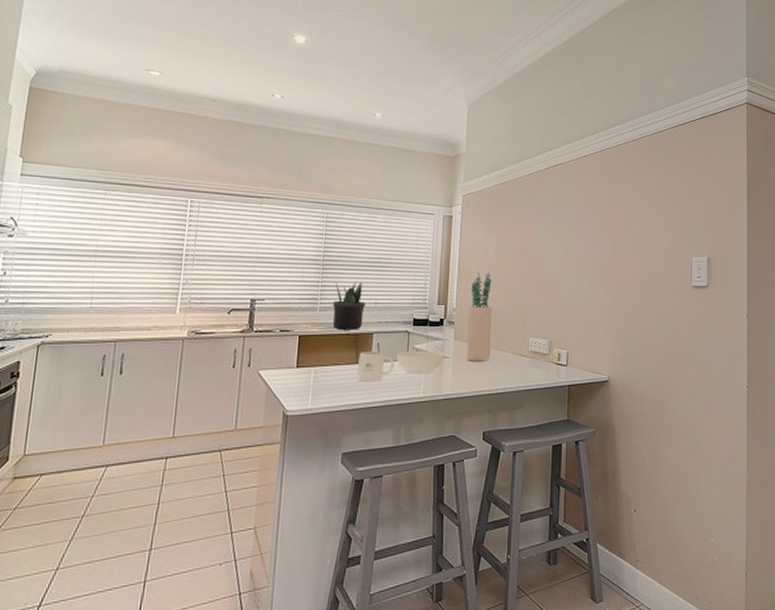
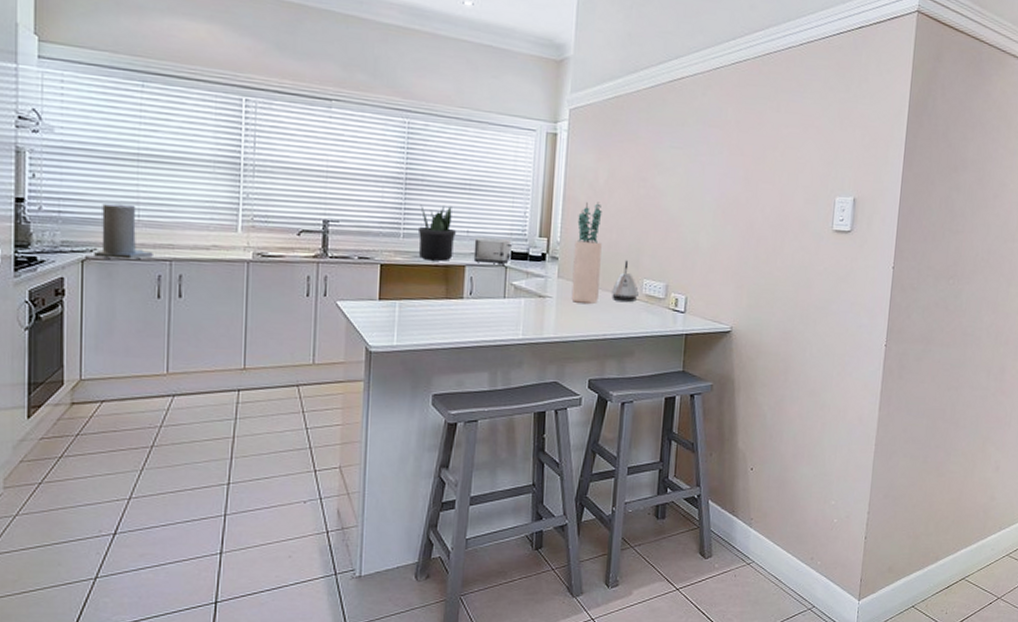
paper towel: none [49,293,101,342] -> present [94,203,153,259]
mug: present [357,351,394,382] -> none [448,285,490,320]
toaster: none [380,307,415,330] -> present [473,236,513,264]
bowl: present [396,350,445,374] -> none [492,287,547,314]
kettle: none [501,321,525,359] -> present [610,260,639,303]

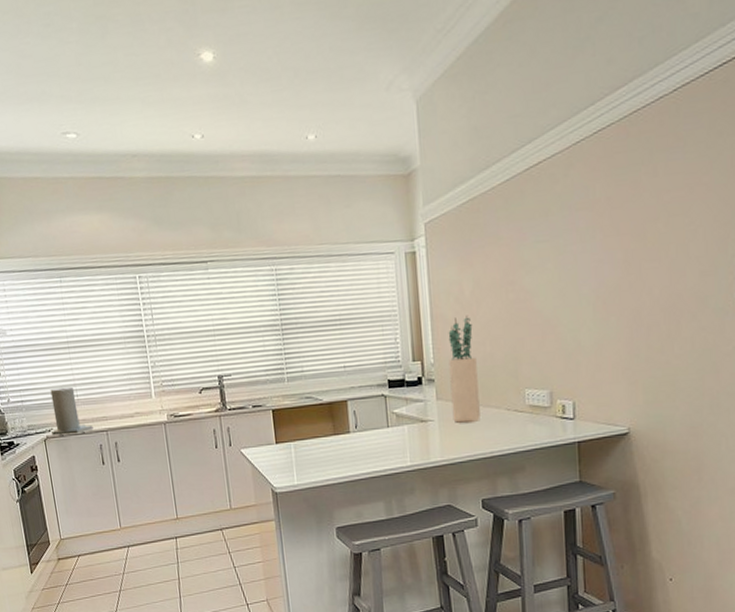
planter: present [417,204,456,261] -> none [298,343,335,400]
toaster: present [473,236,513,264] -> none [352,368,389,395]
kettle: present [610,260,639,303] -> none [492,372,522,417]

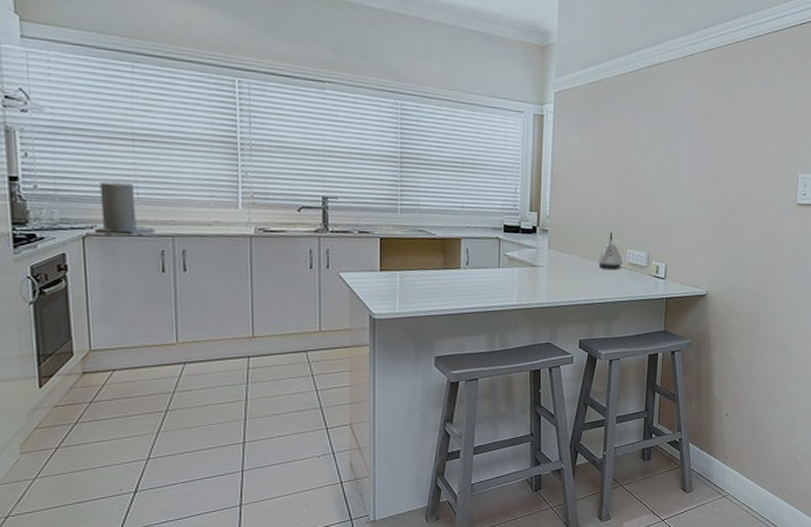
vase: present [448,315,480,423] -> none [561,179,588,272]
kettle: none [492,372,522,417] -> present [597,232,623,271]

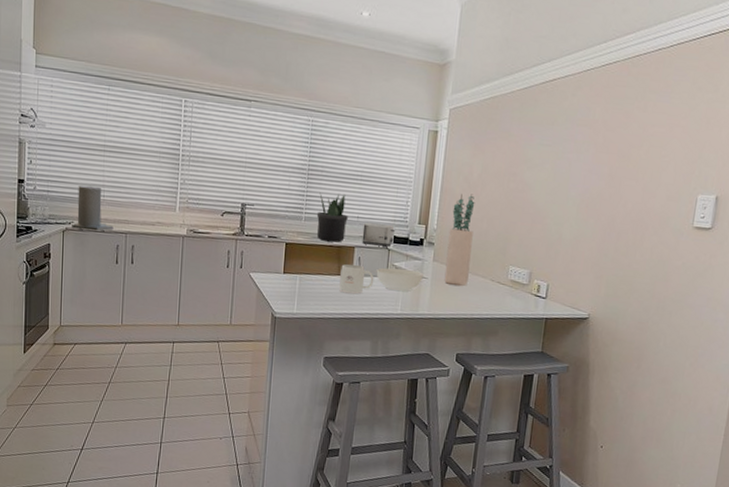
planter: none [414,181,451,234] -> present [316,192,348,243]
mug: none [447,256,485,288] -> present [339,264,374,295]
toaster: none [468,211,506,236] -> present [362,222,396,247]
bowl: none [487,258,539,282] -> present [376,267,424,292]
vase: none [561,179,588,272] -> present [444,194,475,286]
kettle: present [597,232,623,271] -> none [479,248,504,287]

